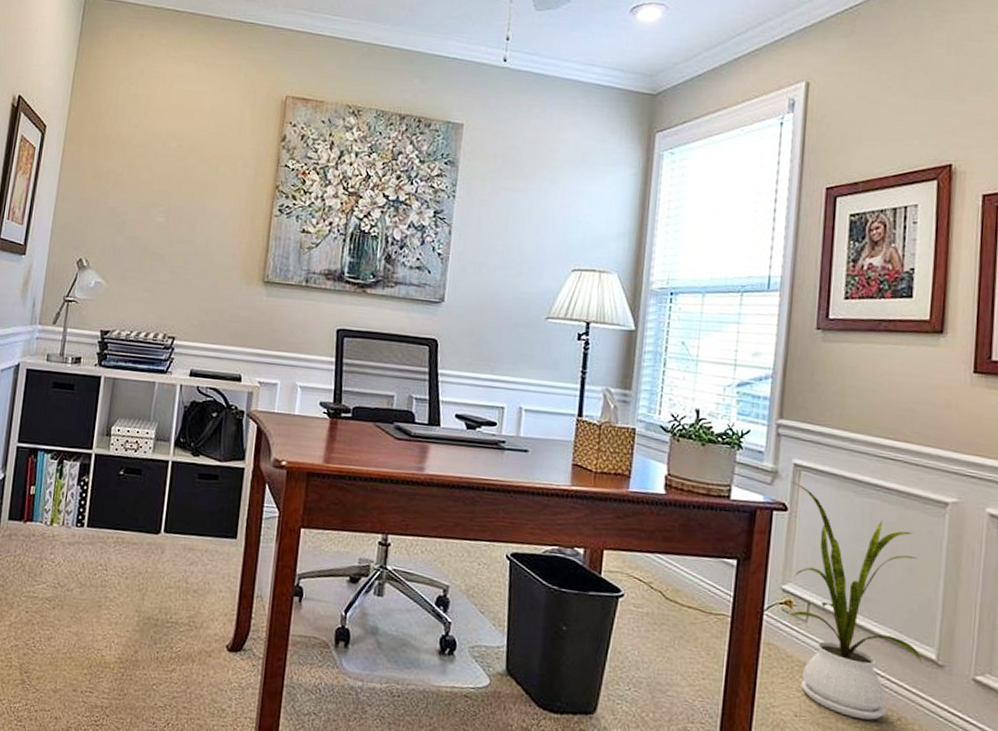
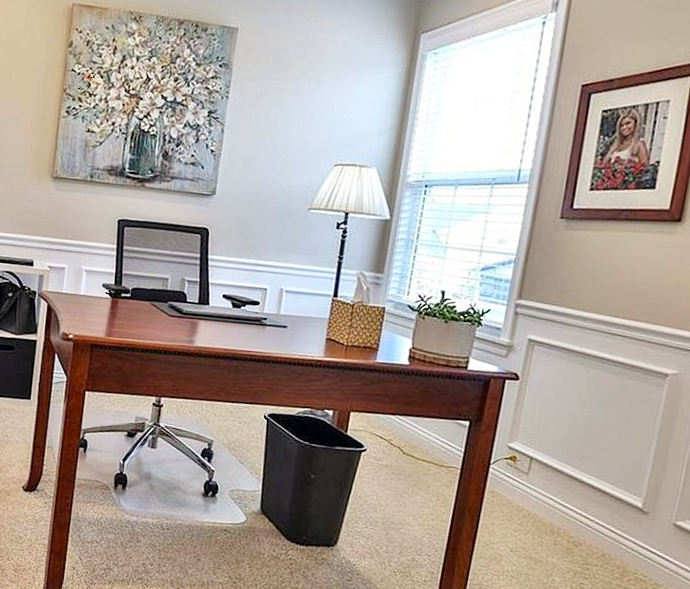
house plant: present [788,482,923,720] -> none [511,355,634,556]

